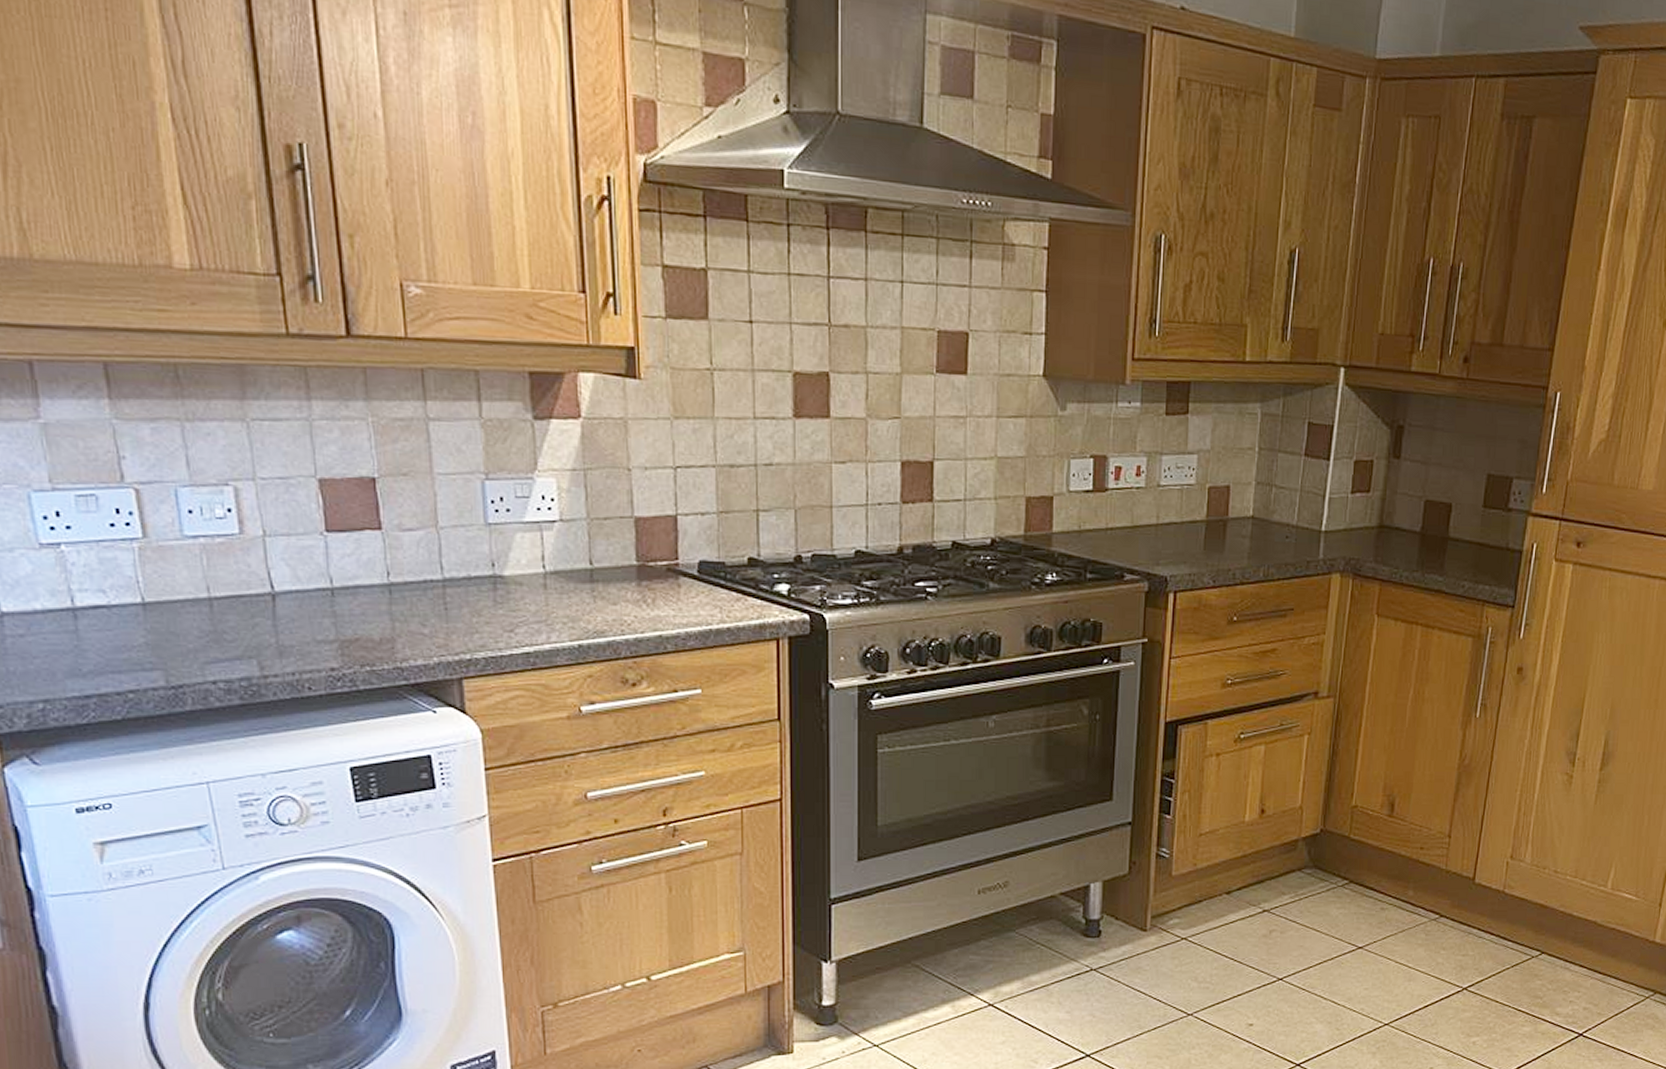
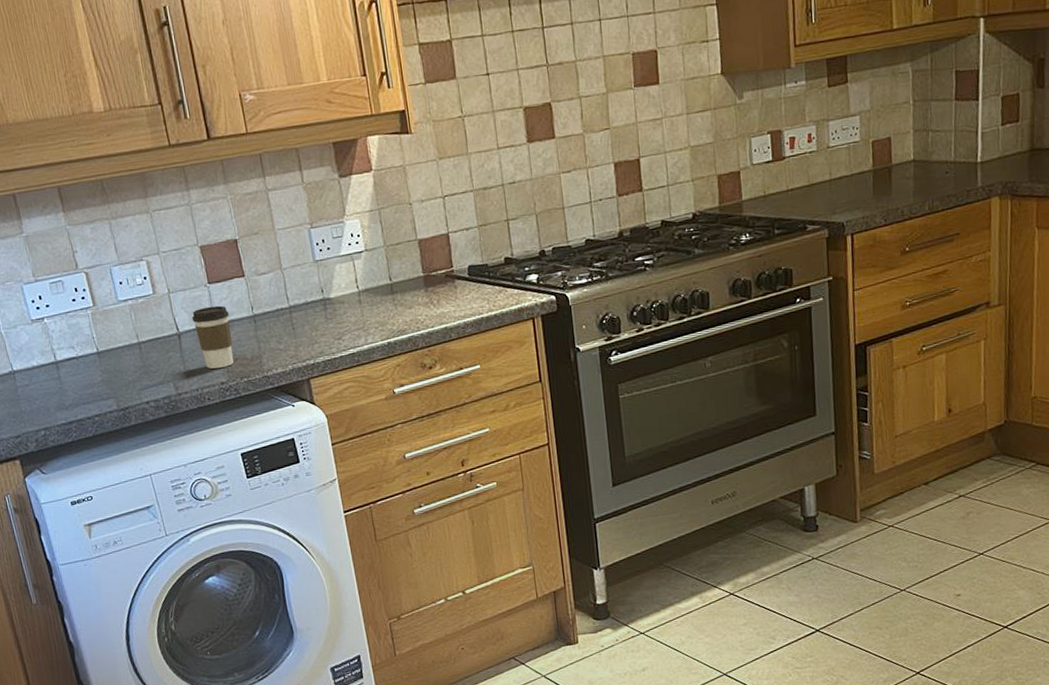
coffee cup: none [295,562,354,648] -> present [191,305,234,369]

